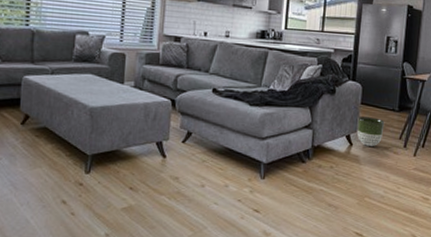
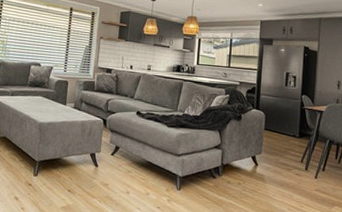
planter: present [357,116,385,146] -> none [261,140,287,167]

